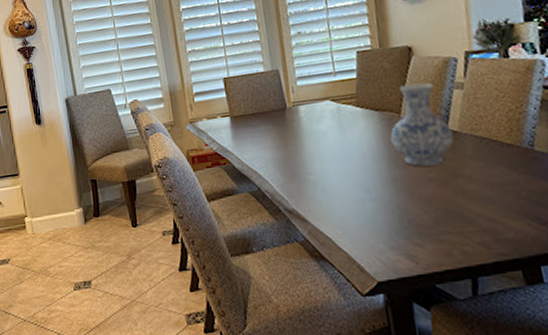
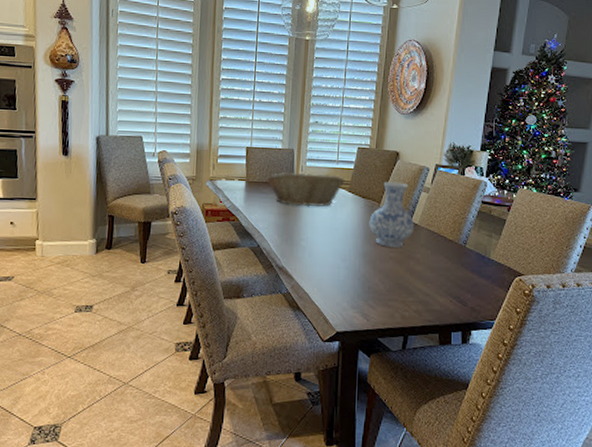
fruit basket: none [253,90,350,135] -> present [266,172,345,207]

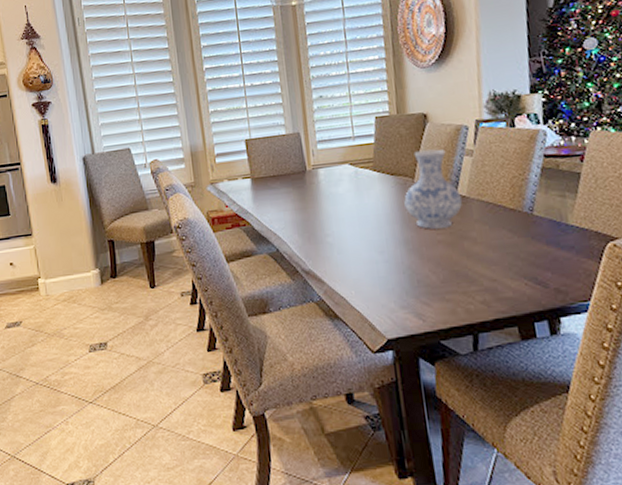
fruit basket: present [266,172,345,207] -> none [274,154,367,198]

